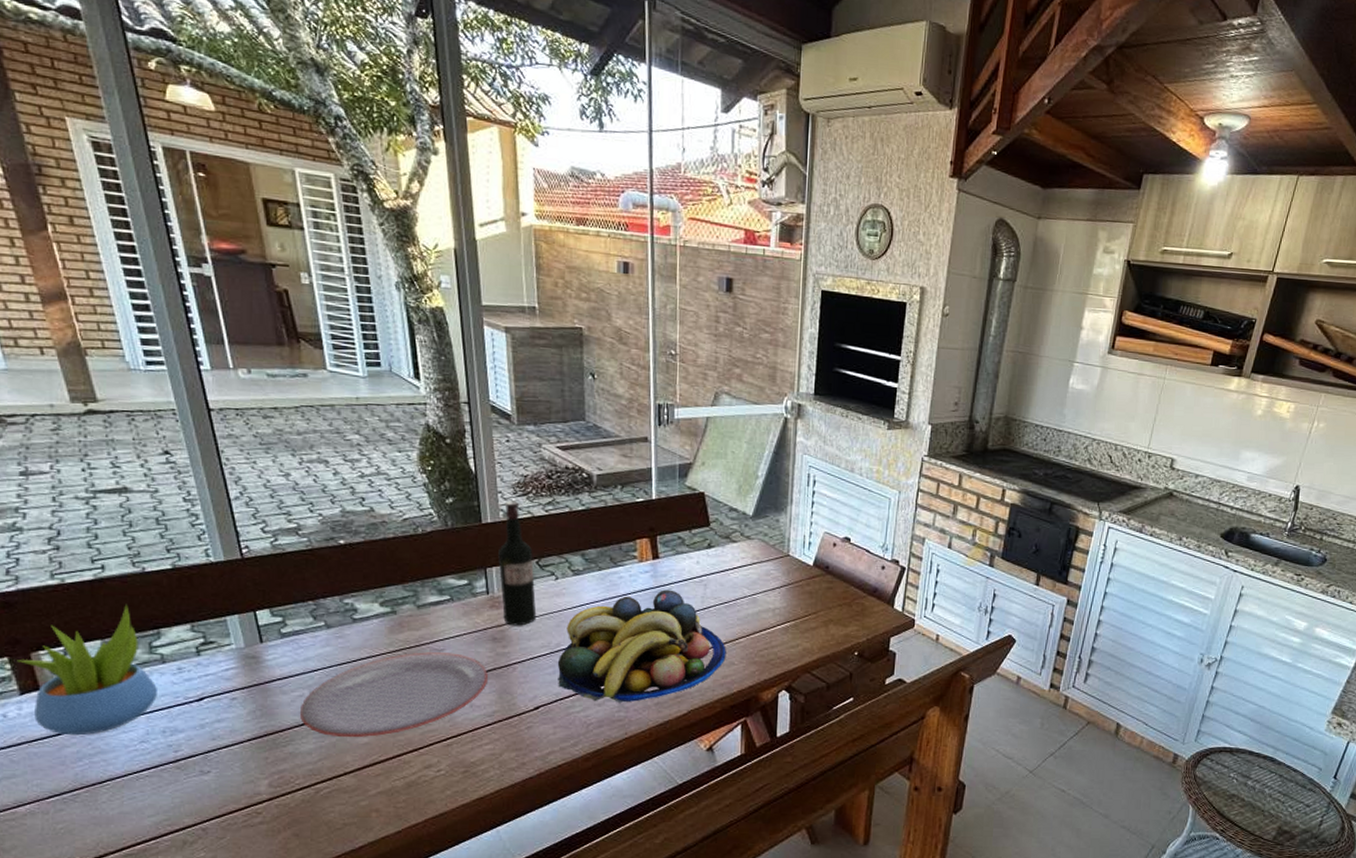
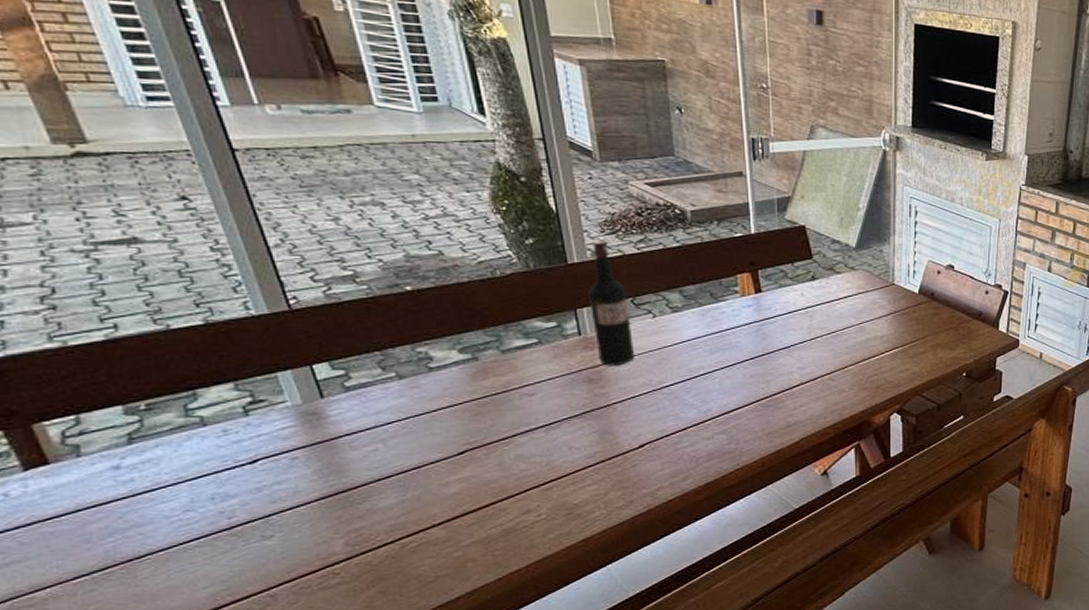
succulent plant: present [17,605,157,736] -> none [15,366,200,511]
plate: present [300,652,488,738] -> none [375,396,586,490]
fruit bowl: present [558,589,726,703] -> none [662,322,836,435]

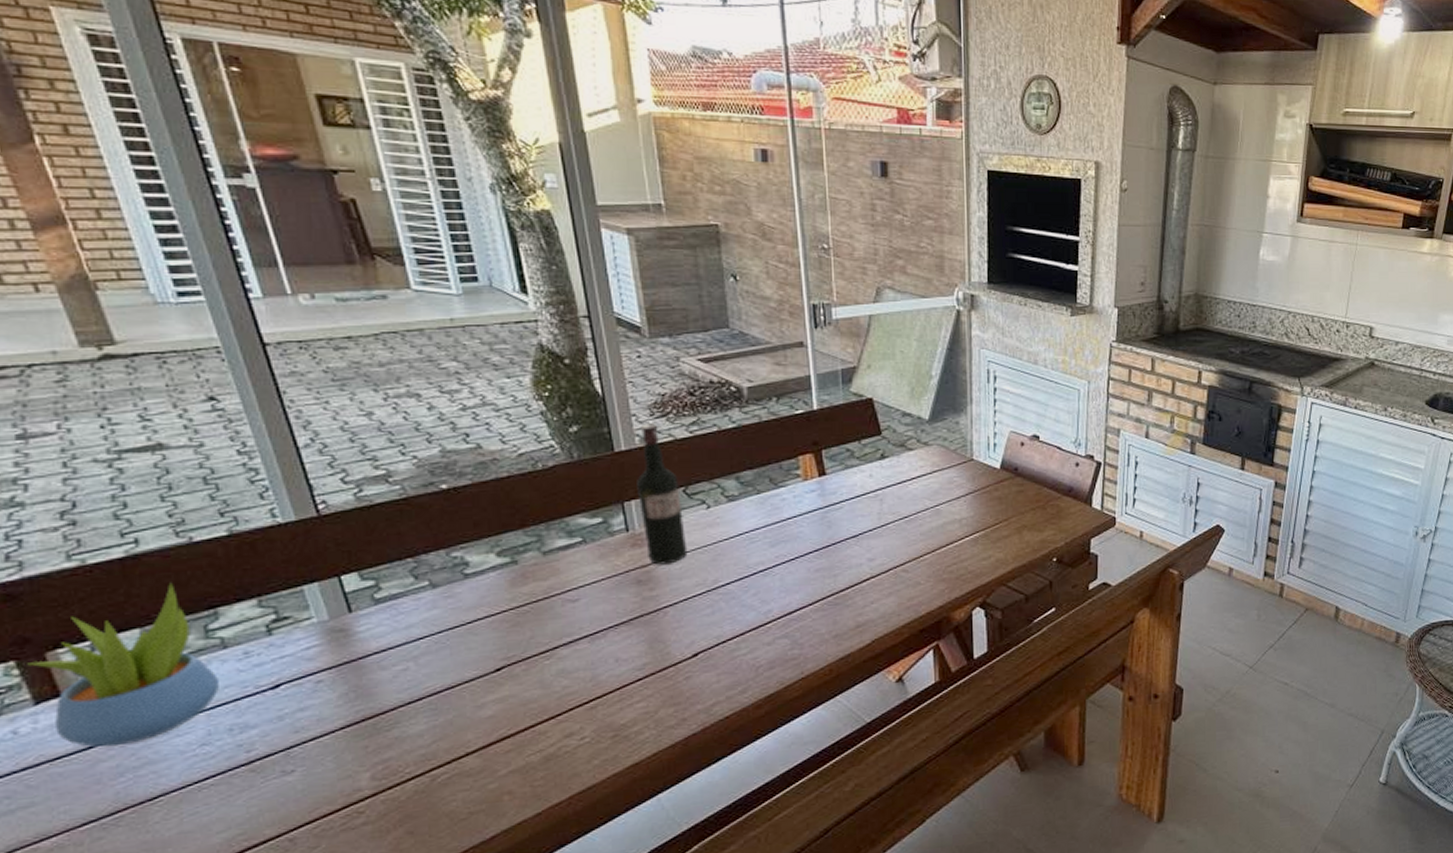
succulent plant: none [15,366,200,511] -> present [27,584,219,748]

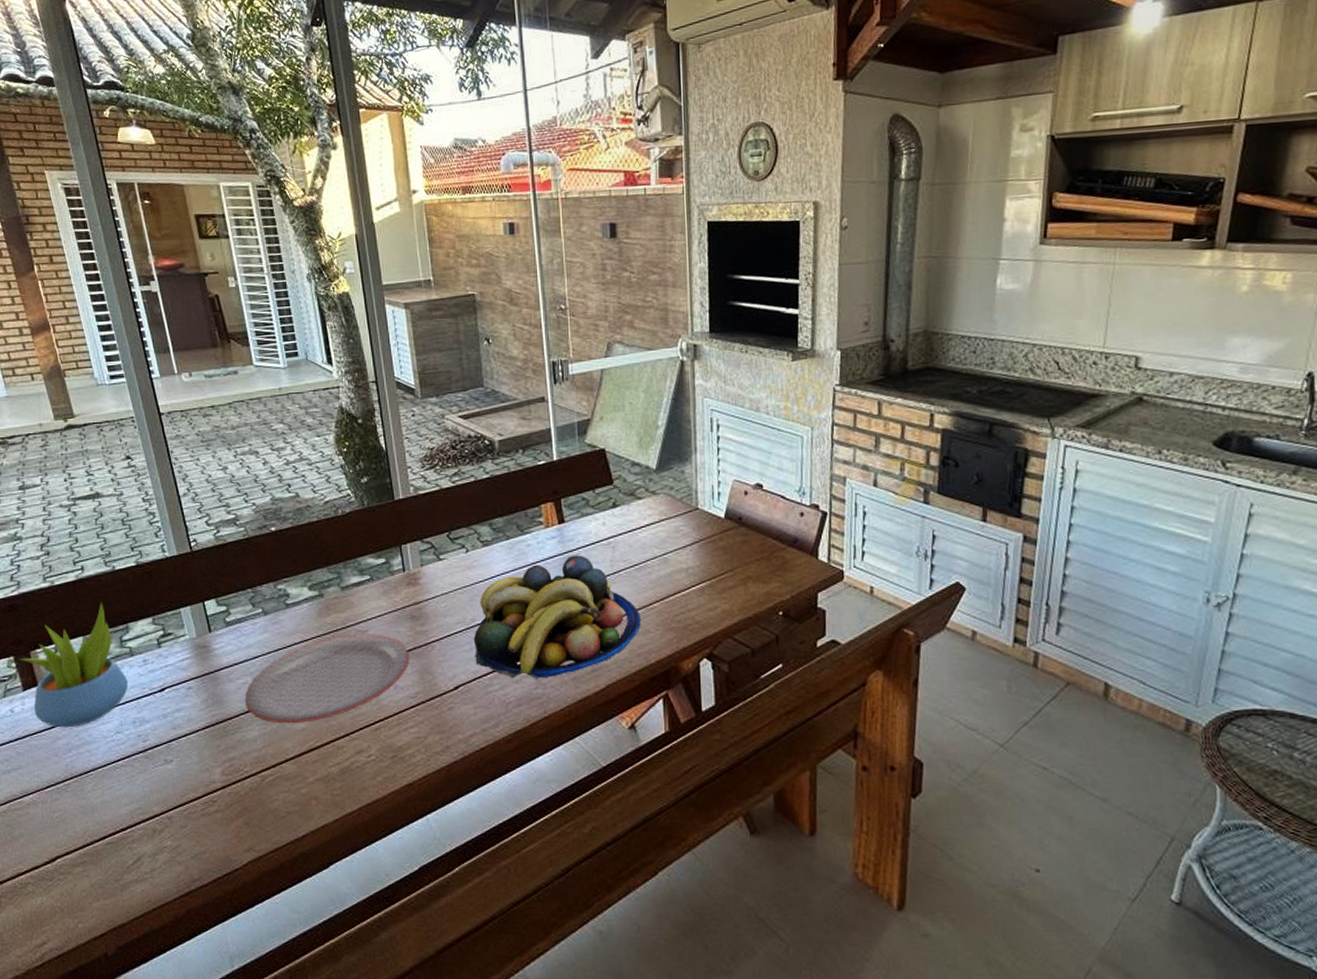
plate: none [405,602,634,713] -> present [245,634,409,724]
wine bottle: present [637,423,688,565] -> none [411,474,451,603]
fruit bowl: none [717,508,910,640] -> present [474,555,641,679]

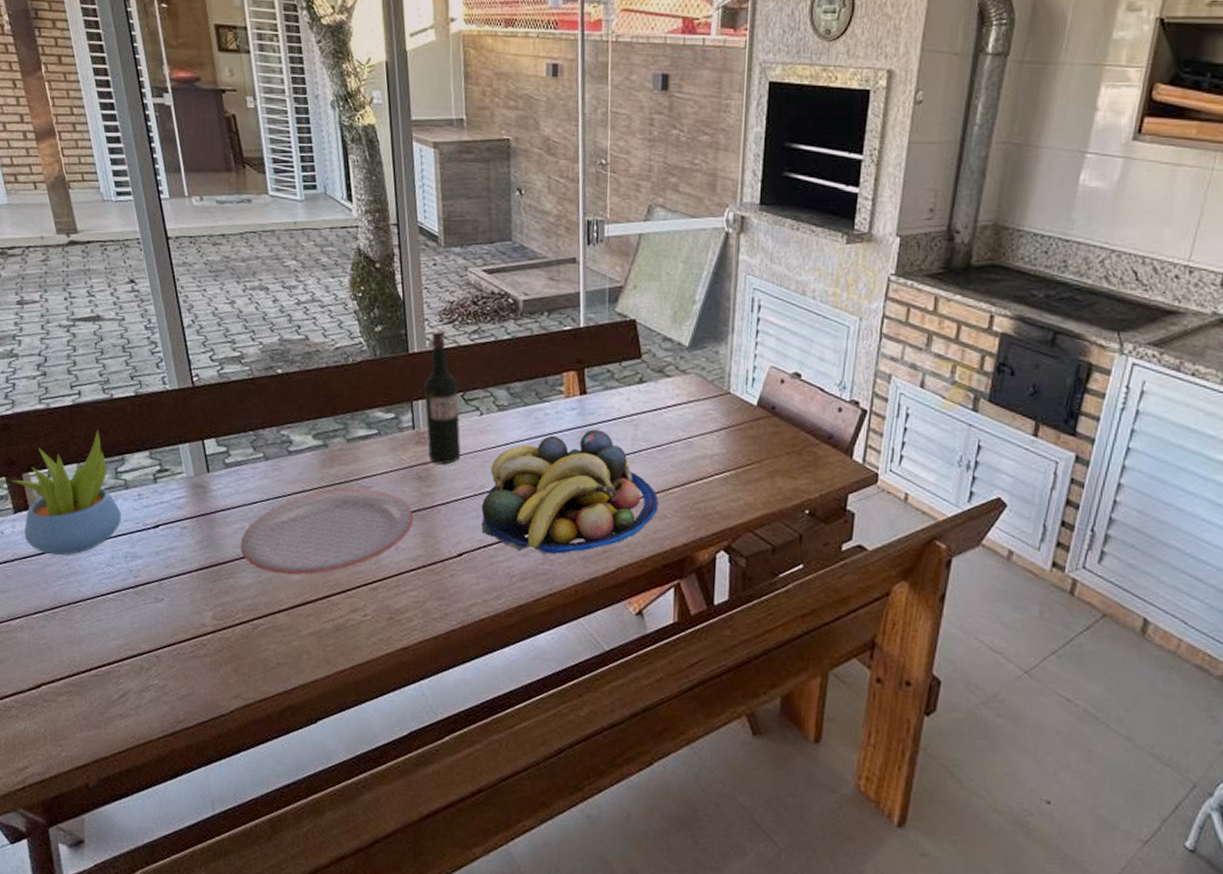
wine bottle: none [411,474,451,603] -> present [424,329,461,465]

